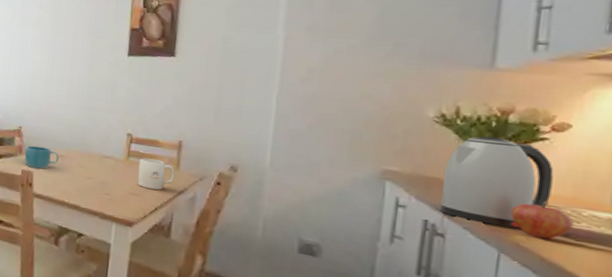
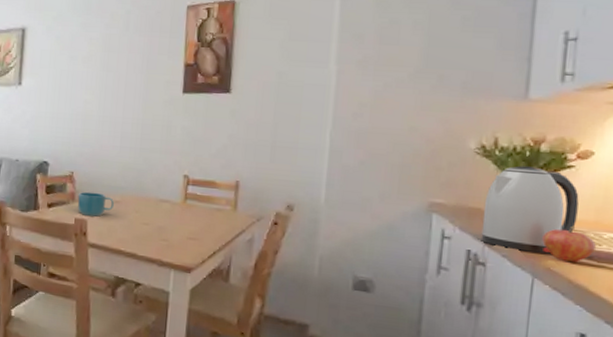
mug: present [137,158,175,190] -> none [195,200,233,233]

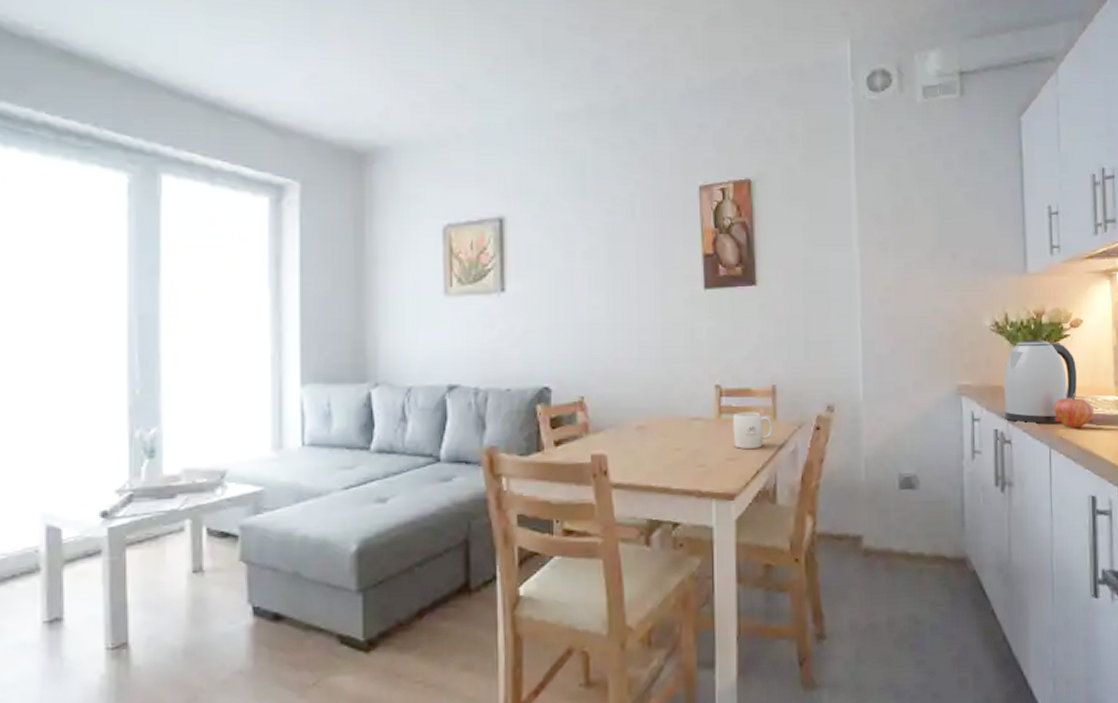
cup: present [77,191,114,217] -> none [592,419,637,451]
mug: none [195,200,233,233] -> present [732,411,773,450]

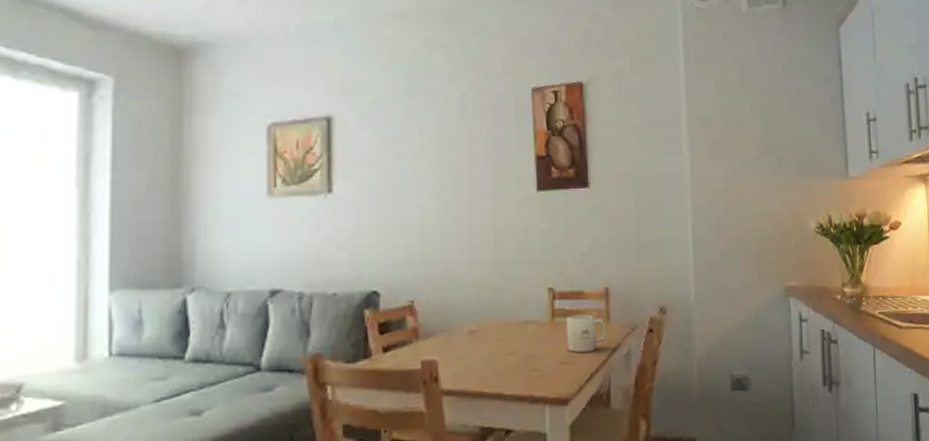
kettle: present [1003,339,1077,424] -> none [828,241,898,324]
fruit: present [1053,394,1093,428] -> none [875,294,913,327]

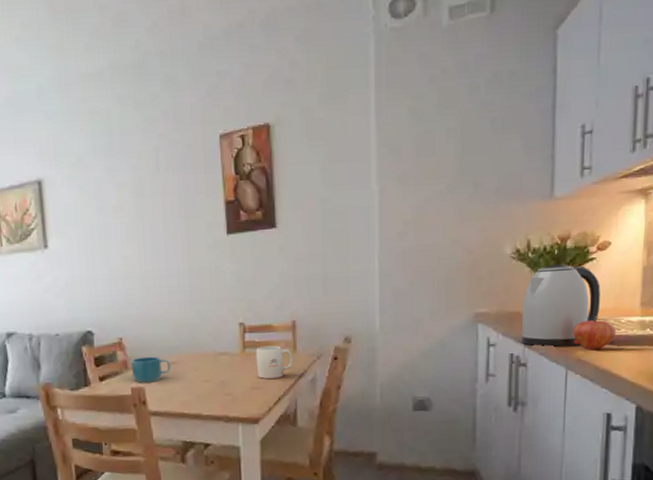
cup: none [422,323,469,357] -> present [130,356,171,384]
kettle: none [828,241,898,324] -> present [521,264,601,347]
fruit: none [875,294,913,327] -> present [572,316,616,350]

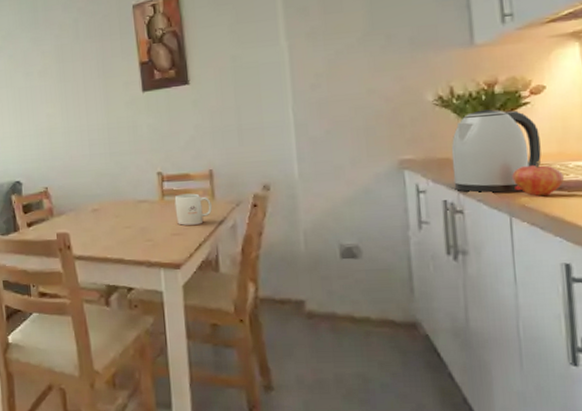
cup: present [130,356,171,384] -> none [55,204,93,230]

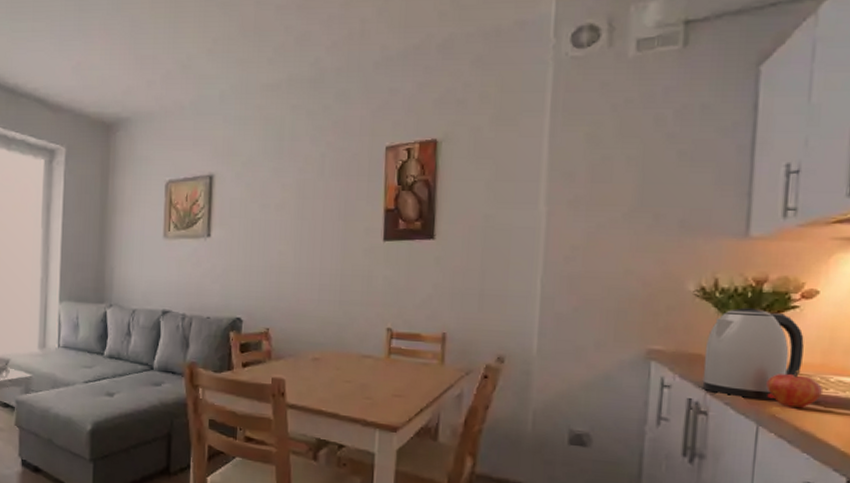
mug: present [174,193,212,226] -> none [400,354,440,389]

